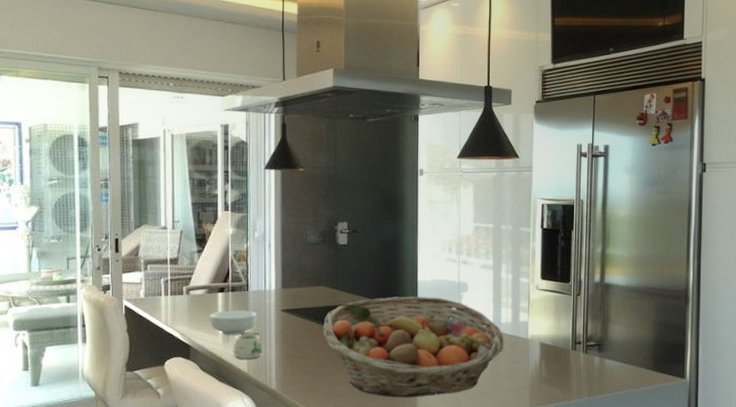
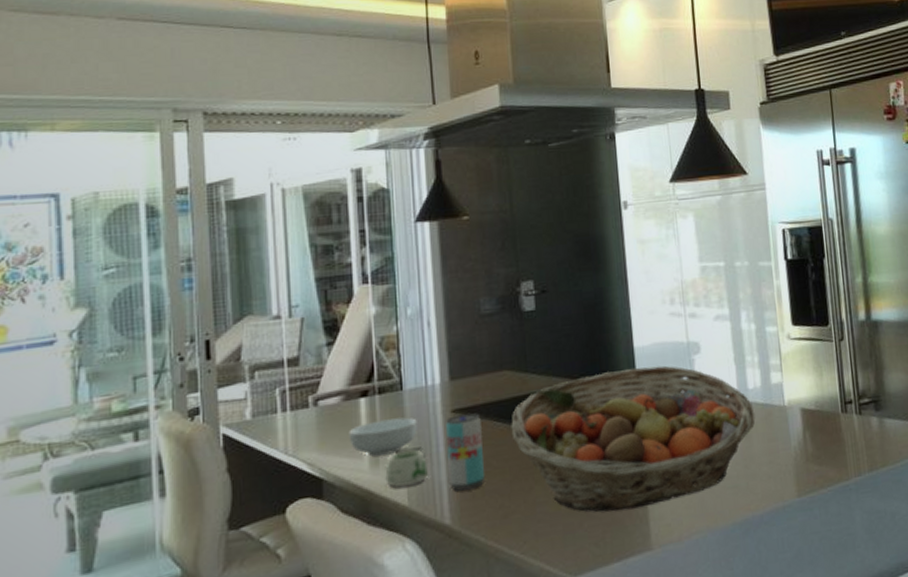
beverage can: none [277,314,303,367] -> present [446,413,486,491]

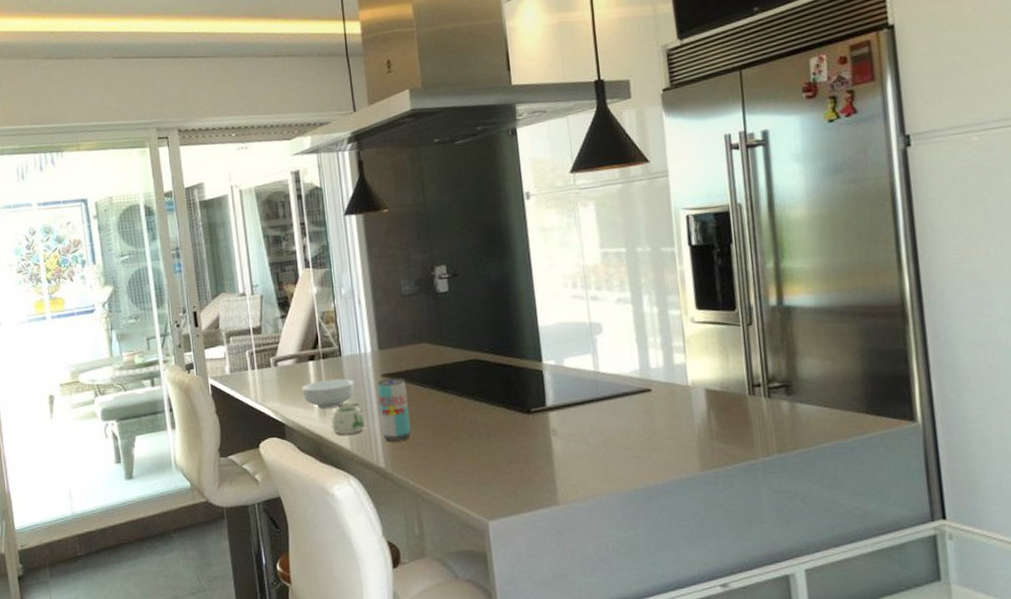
fruit basket: present [511,365,755,512] -> none [431,343,658,469]

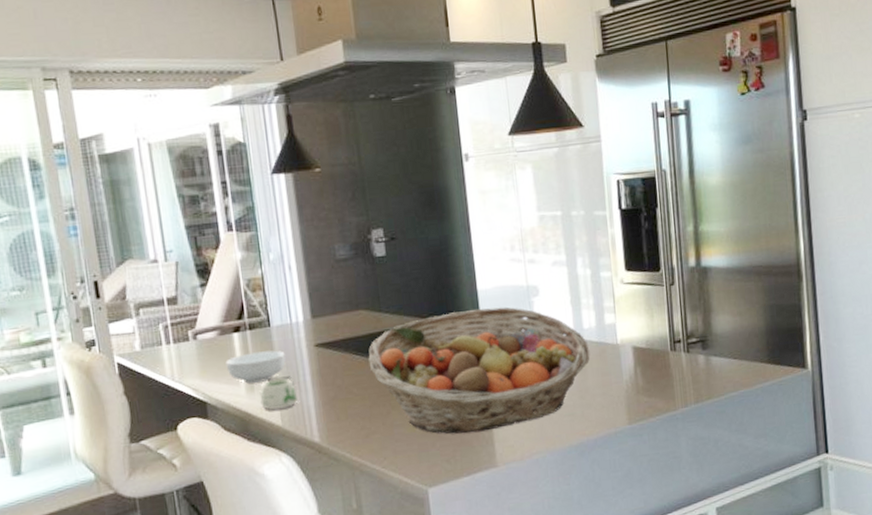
beverage can: present [377,378,412,441] -> none [310,347,348,414]
fruit basket: none [431,343,658,469] -> present [368,306,590,434]

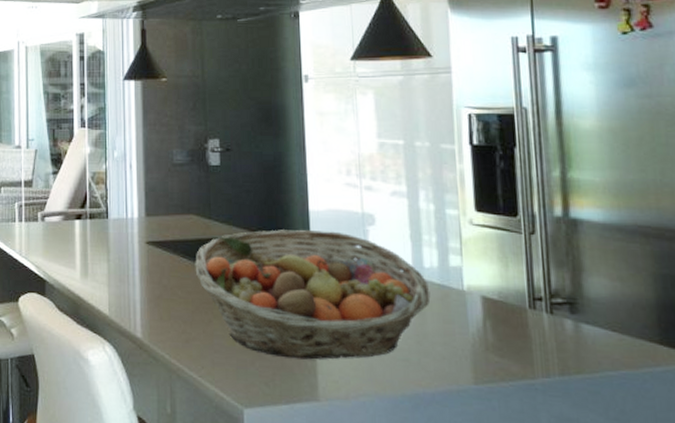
cereal bowl: present [225,350,286,384] -> none [66,240,118,270]
mug: present [259,379,297,411] -> none [92,270,125,299]

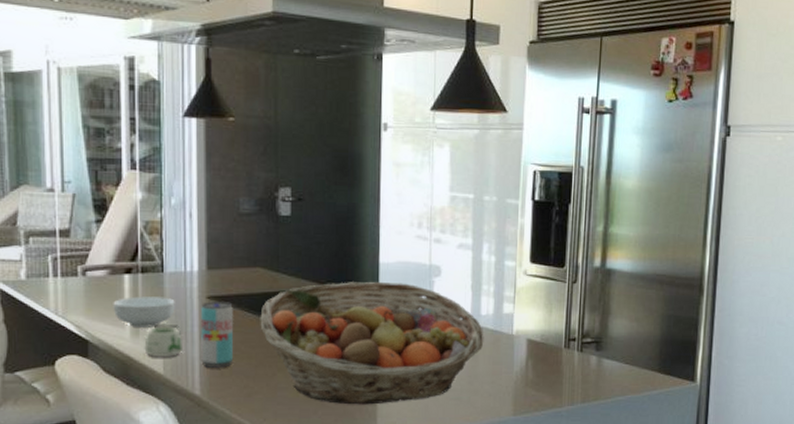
cereal bowl: none [66,240,118,270] -> present [113,296,175,327]
mug: none [92,270,125,299] -> present [144,327,182,358]
beverage can: none [141,247,172,312] -> present [201,302,234,368]

